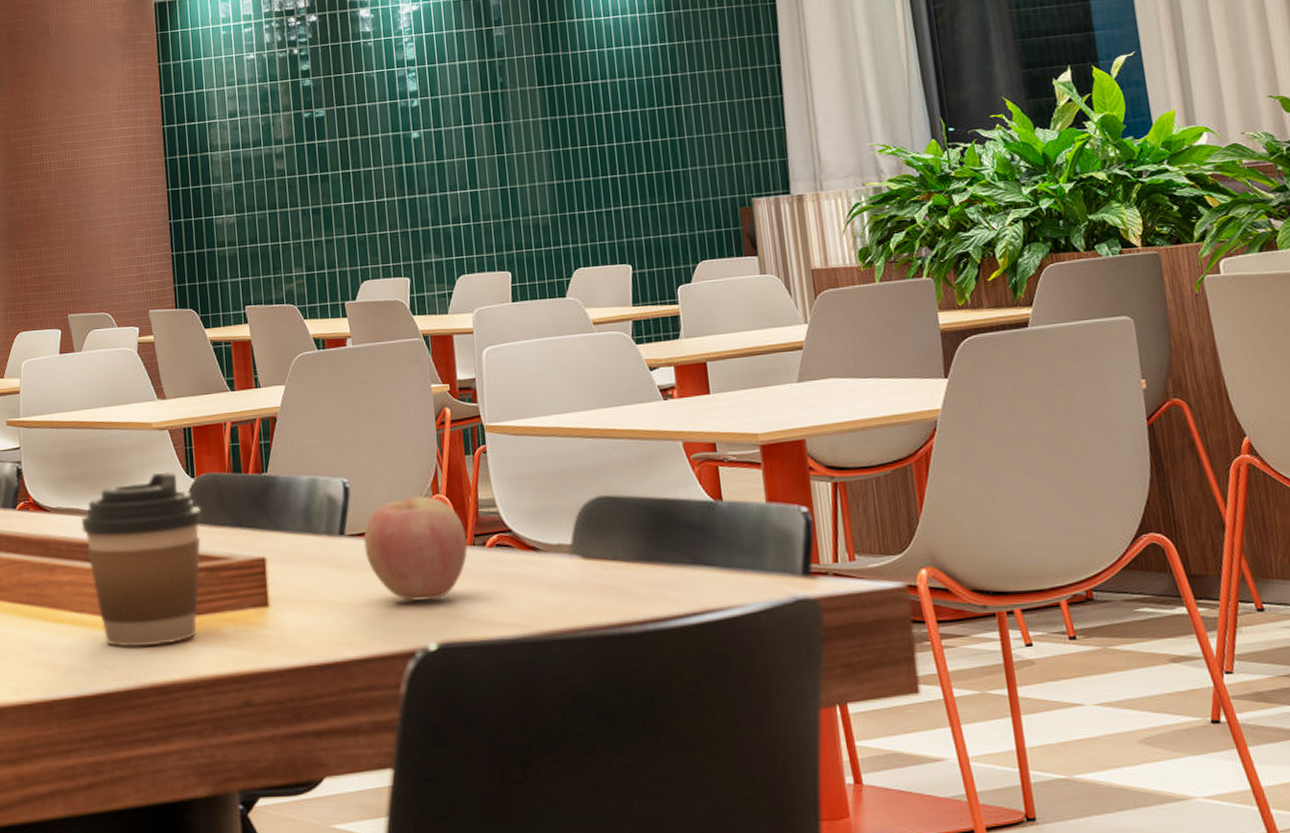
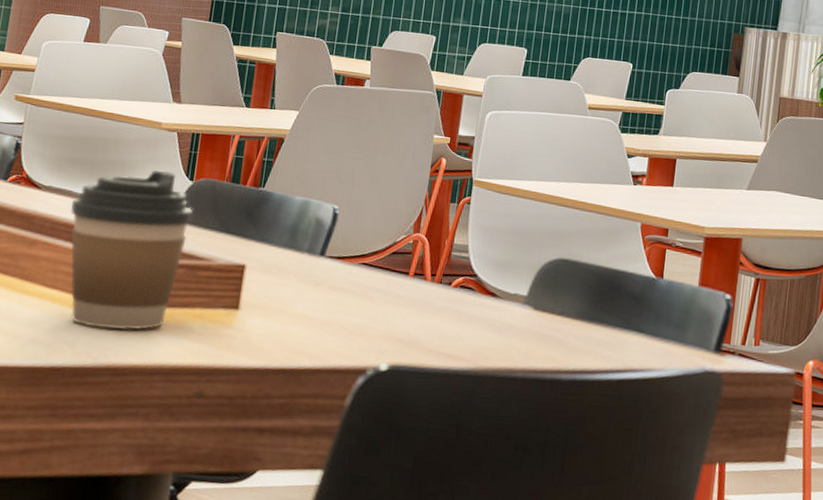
apple: present [363,495,468,601] -> none [340,231,436,326]

